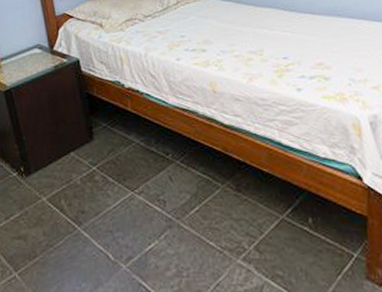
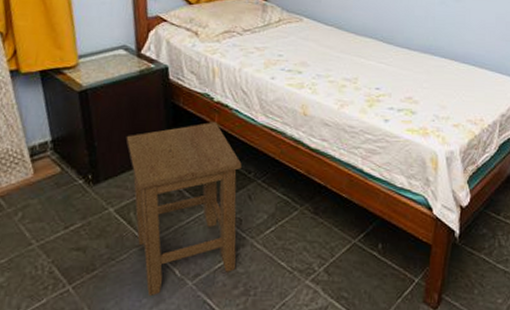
stool: none [49,107,166,281] -> present [126,121,242,297]

